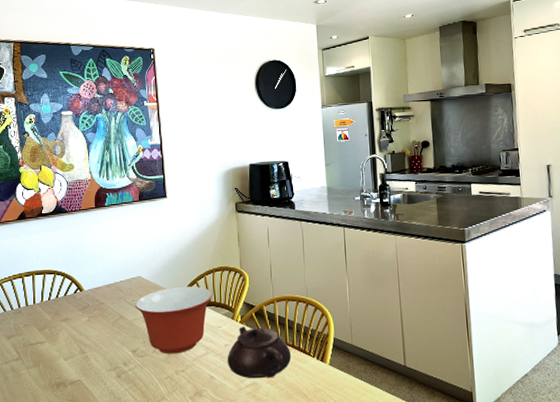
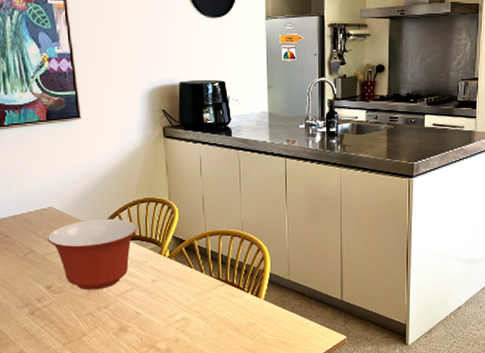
teapot: present [227,327,291,379] -> none [154,262,223,314]

